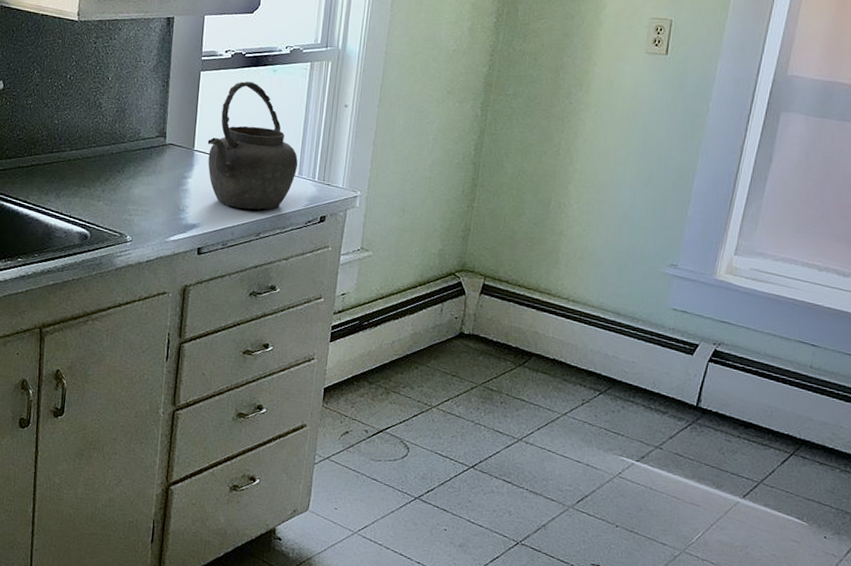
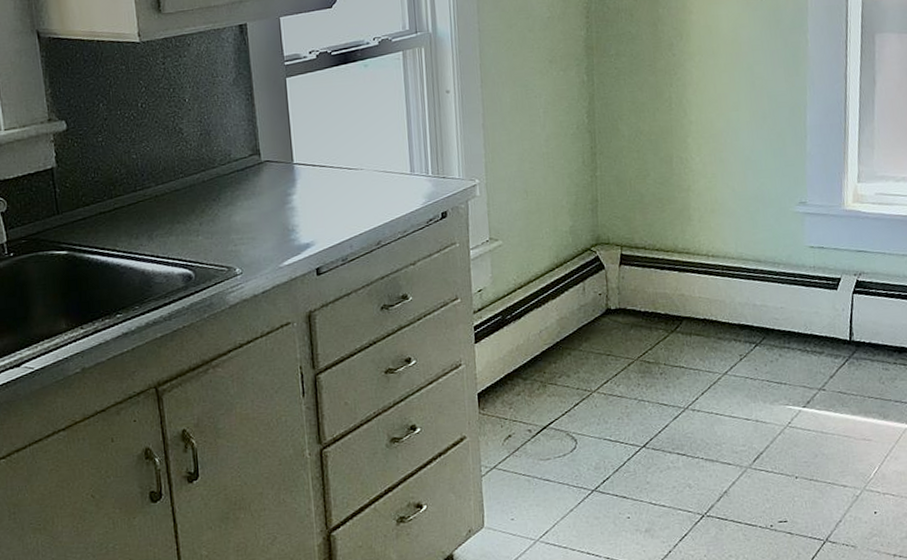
kettle: present [207,81,298,210] -> none [306,81,408,218]

